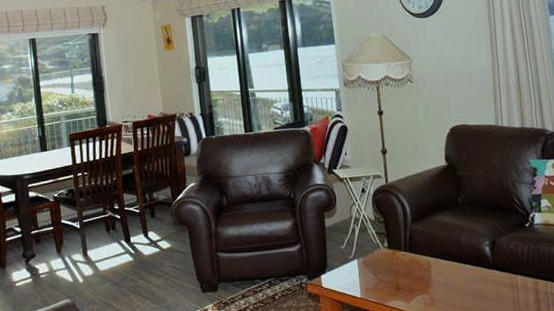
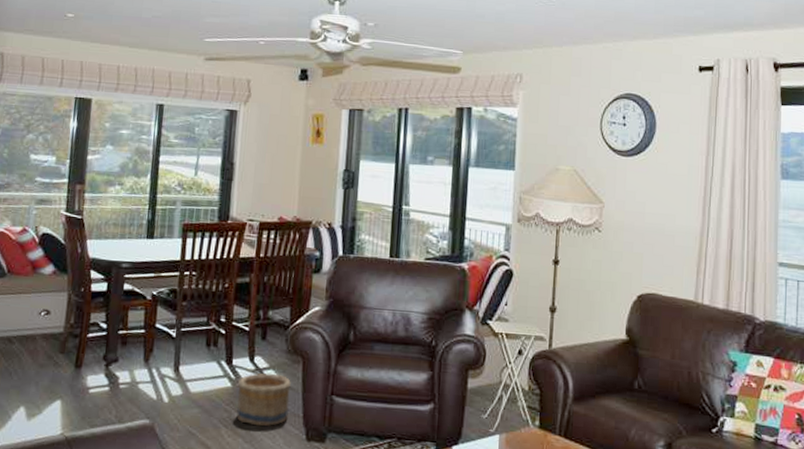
basket: none [138,243,184,288] -> present [236,373,291,427]

